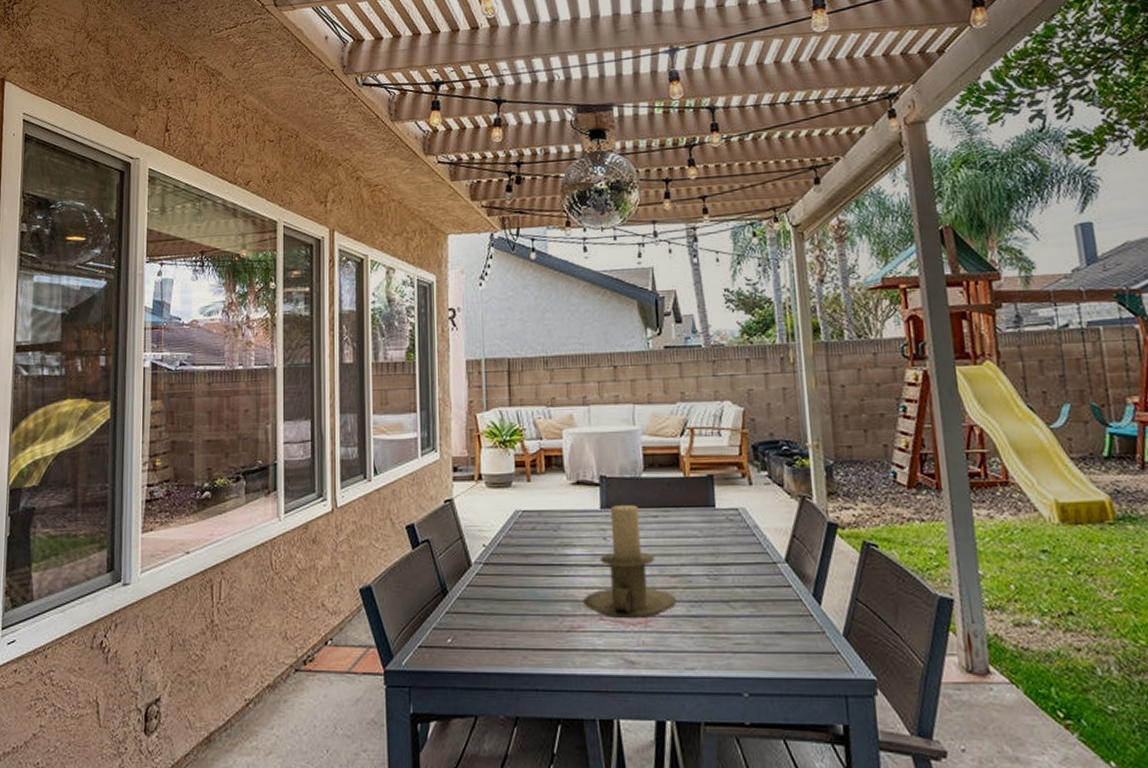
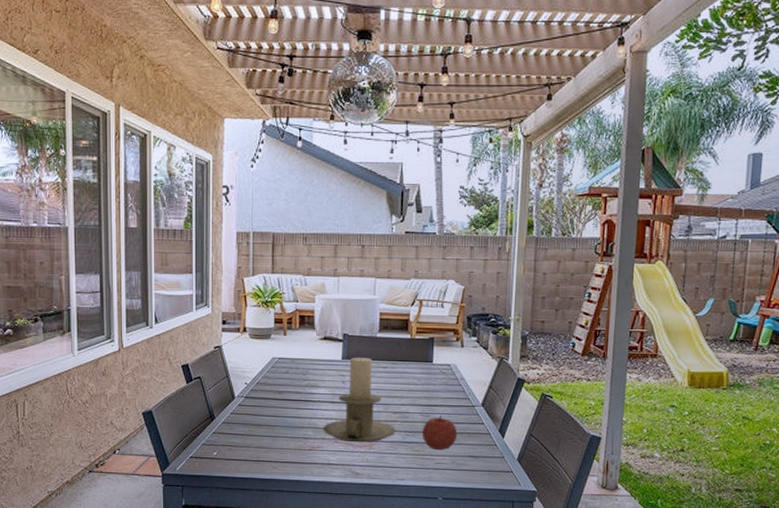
fruit: none [711,577,759,626] -> present [422,416,458,451]

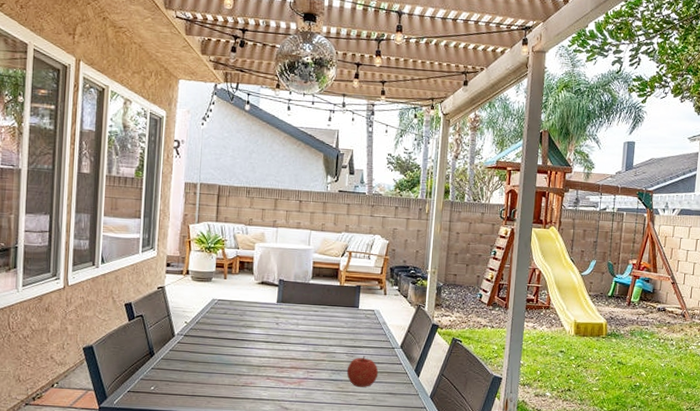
candle holder: present [323,358,396,443] -> none [256,301,323,380]

